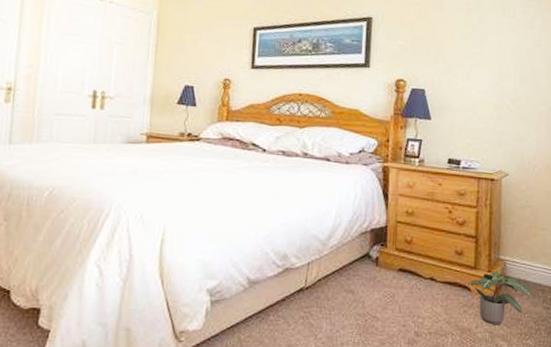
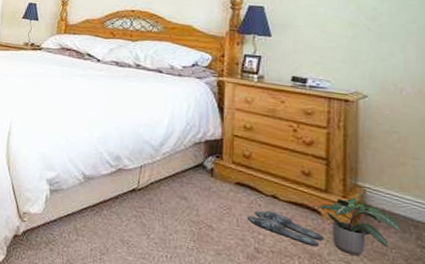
slippers: none [409,293,473,321] -> present [248,210,324,246]

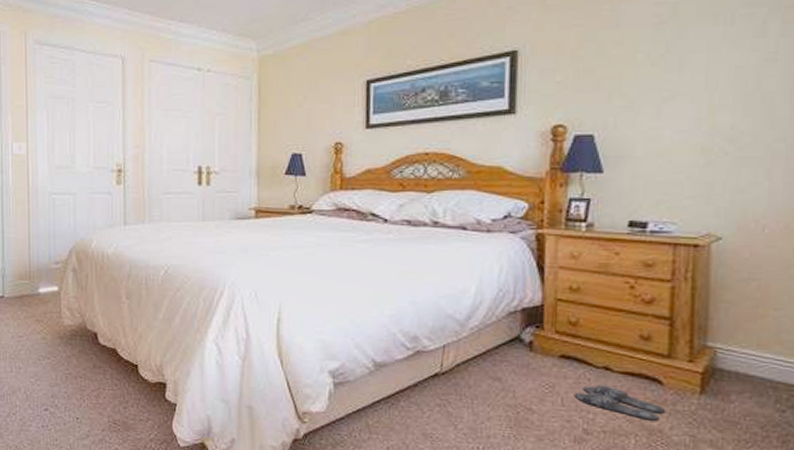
potted plant: present [317,197,401,256] -> none [658,360,758,428]

